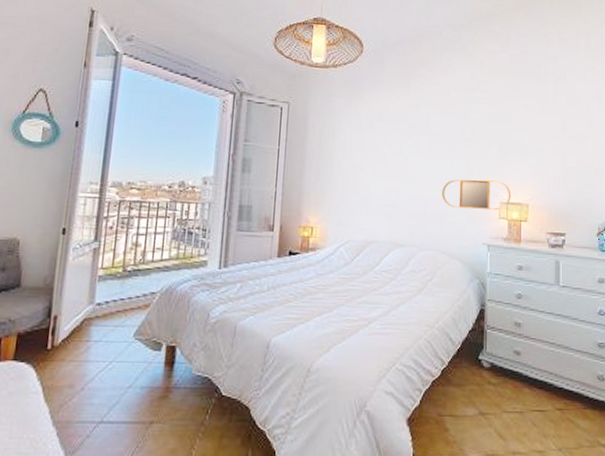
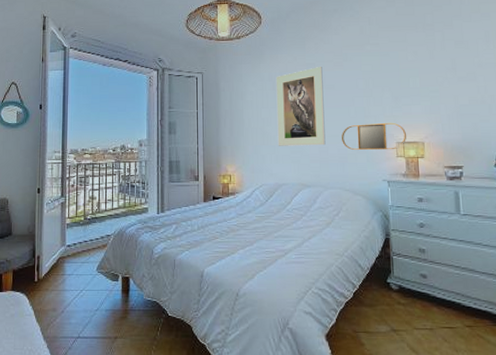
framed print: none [370,109,427,200] -> present [276,67,326,146]

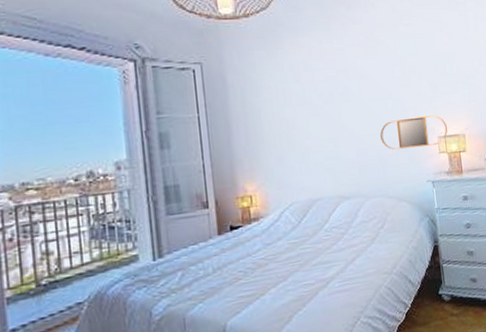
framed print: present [276,67,326,146] -> none [298,52,363,153]

